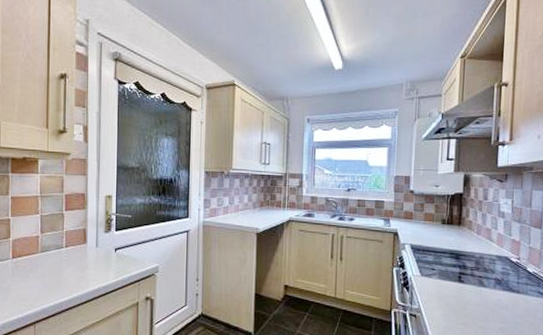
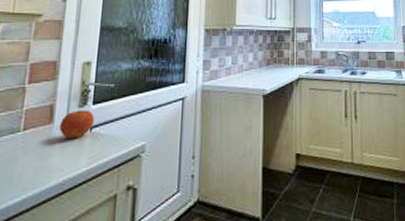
fruit: none [91,235,117,257] -> present [59,110,95,139]

